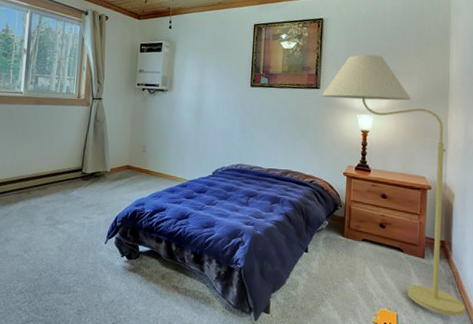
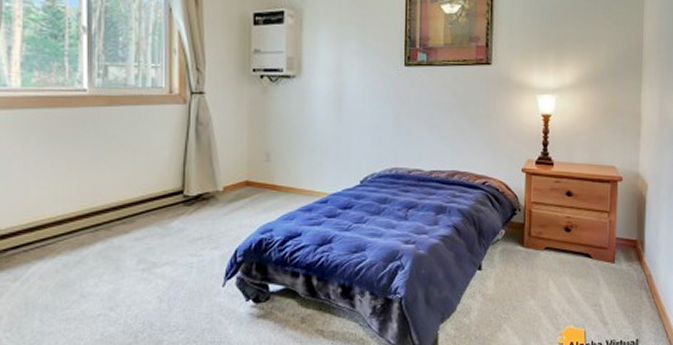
floor lamp: present [321,54,466,317] -> none [493,18,659,326]

